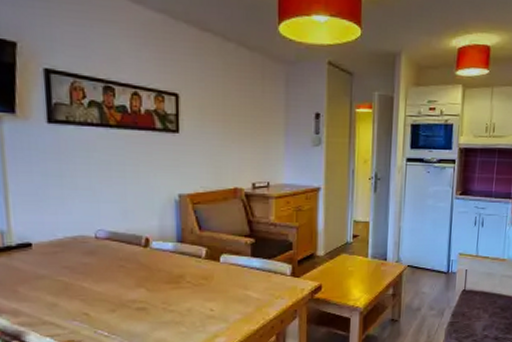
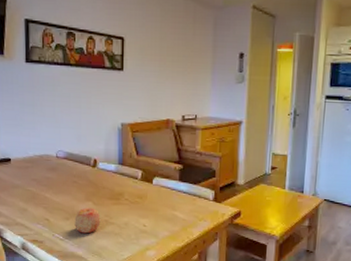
apple: none [123,295,157,326] -> present [74,207,101,234]

